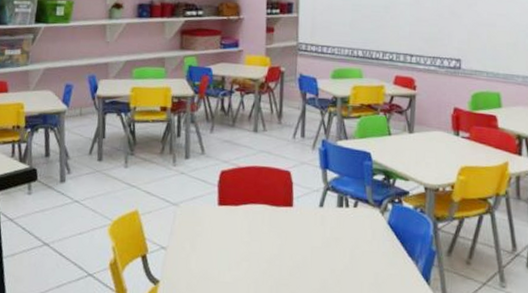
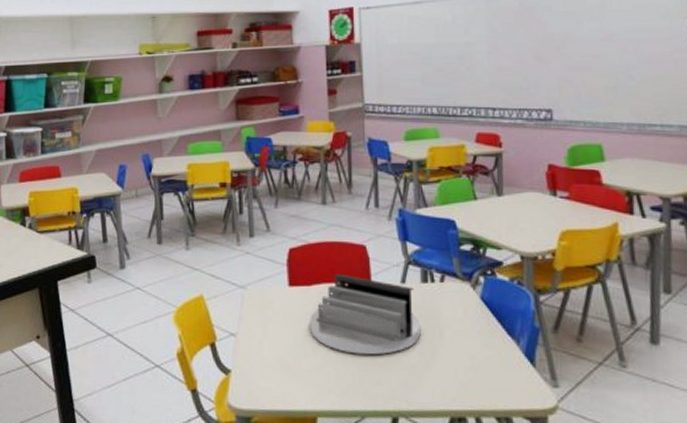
desk organizer: none [235,196,334,271] -> present [310,273,421,355]

